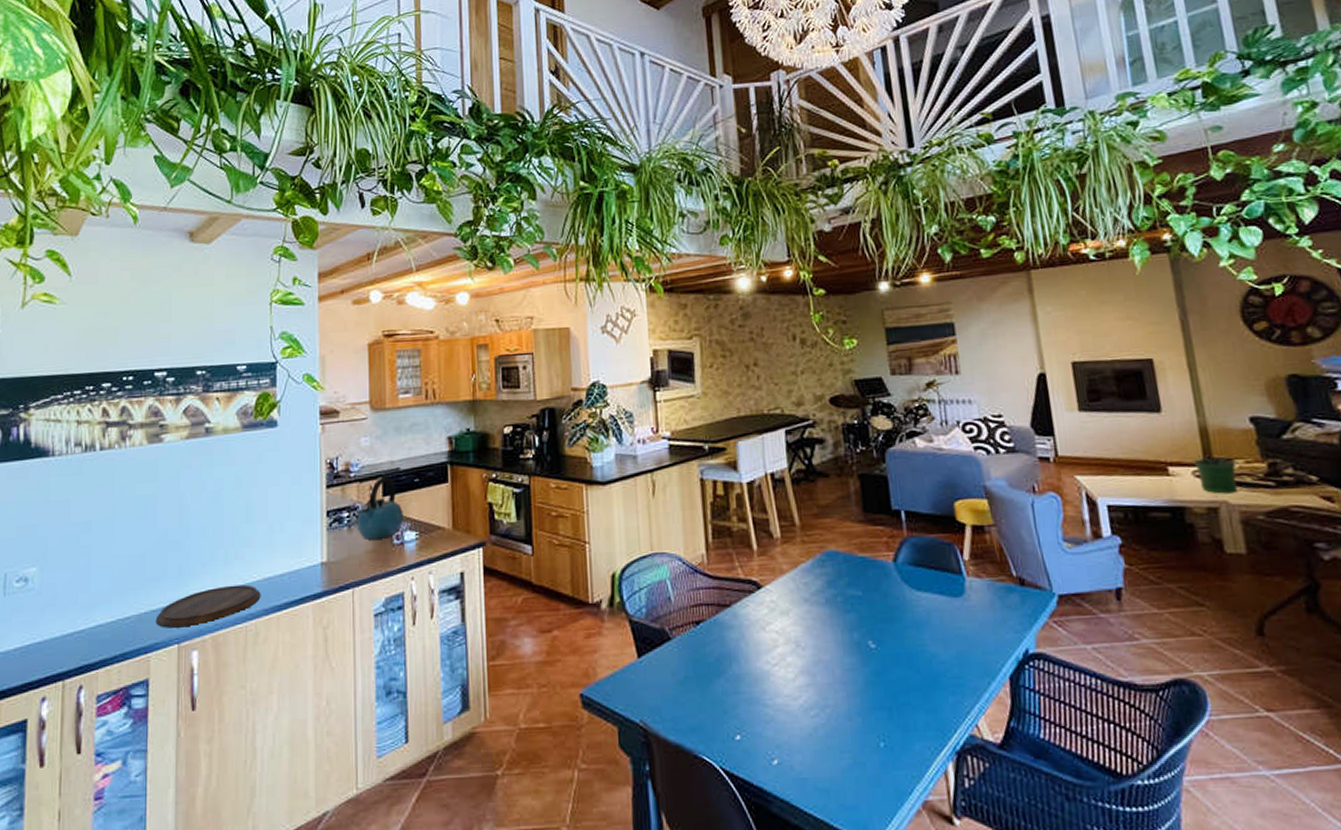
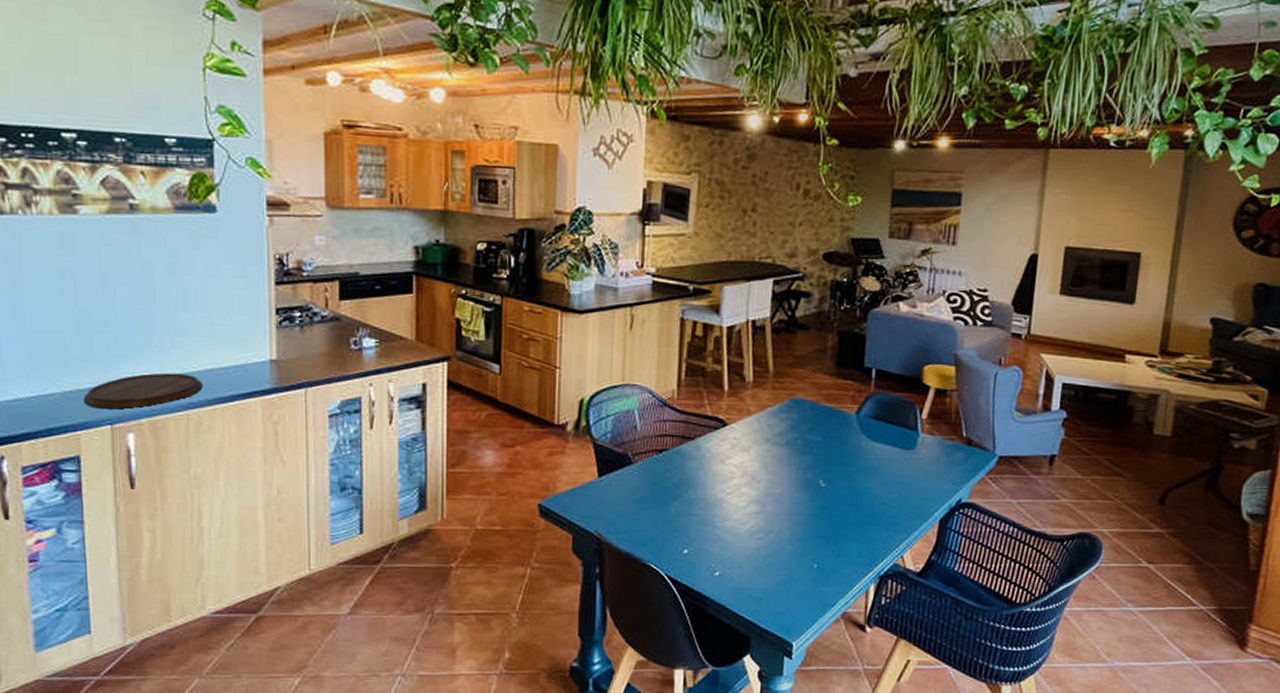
kettle: present [357,477,404,540] -> none [310,280,362,343]
planter: present [1191,455,1241,494] -> none [1148,347,1192,384]

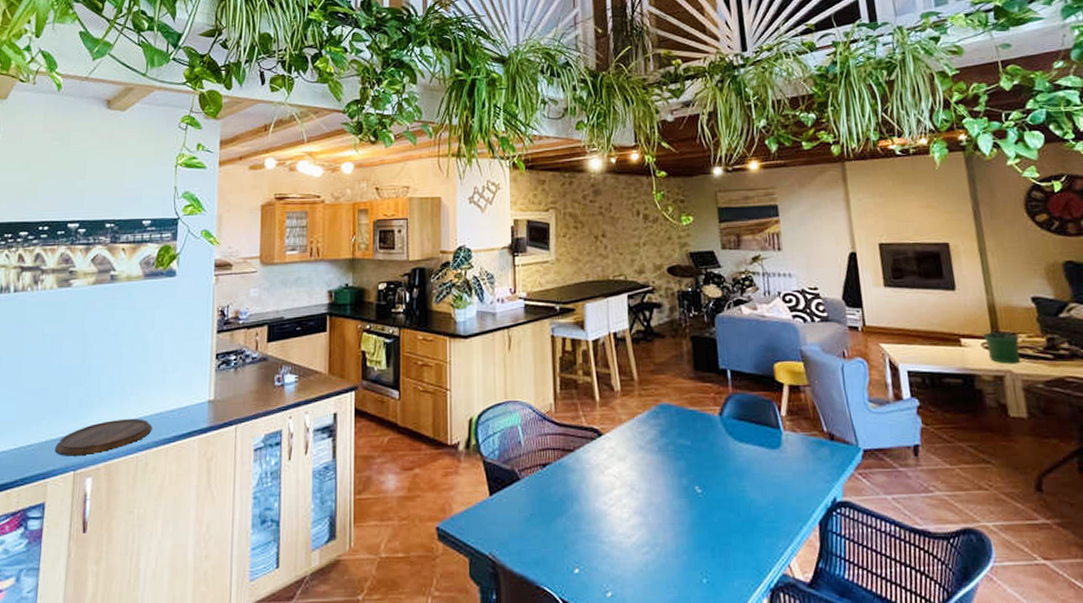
planter: none [1148,347,1192,384] -> present [981,329,1024,364]

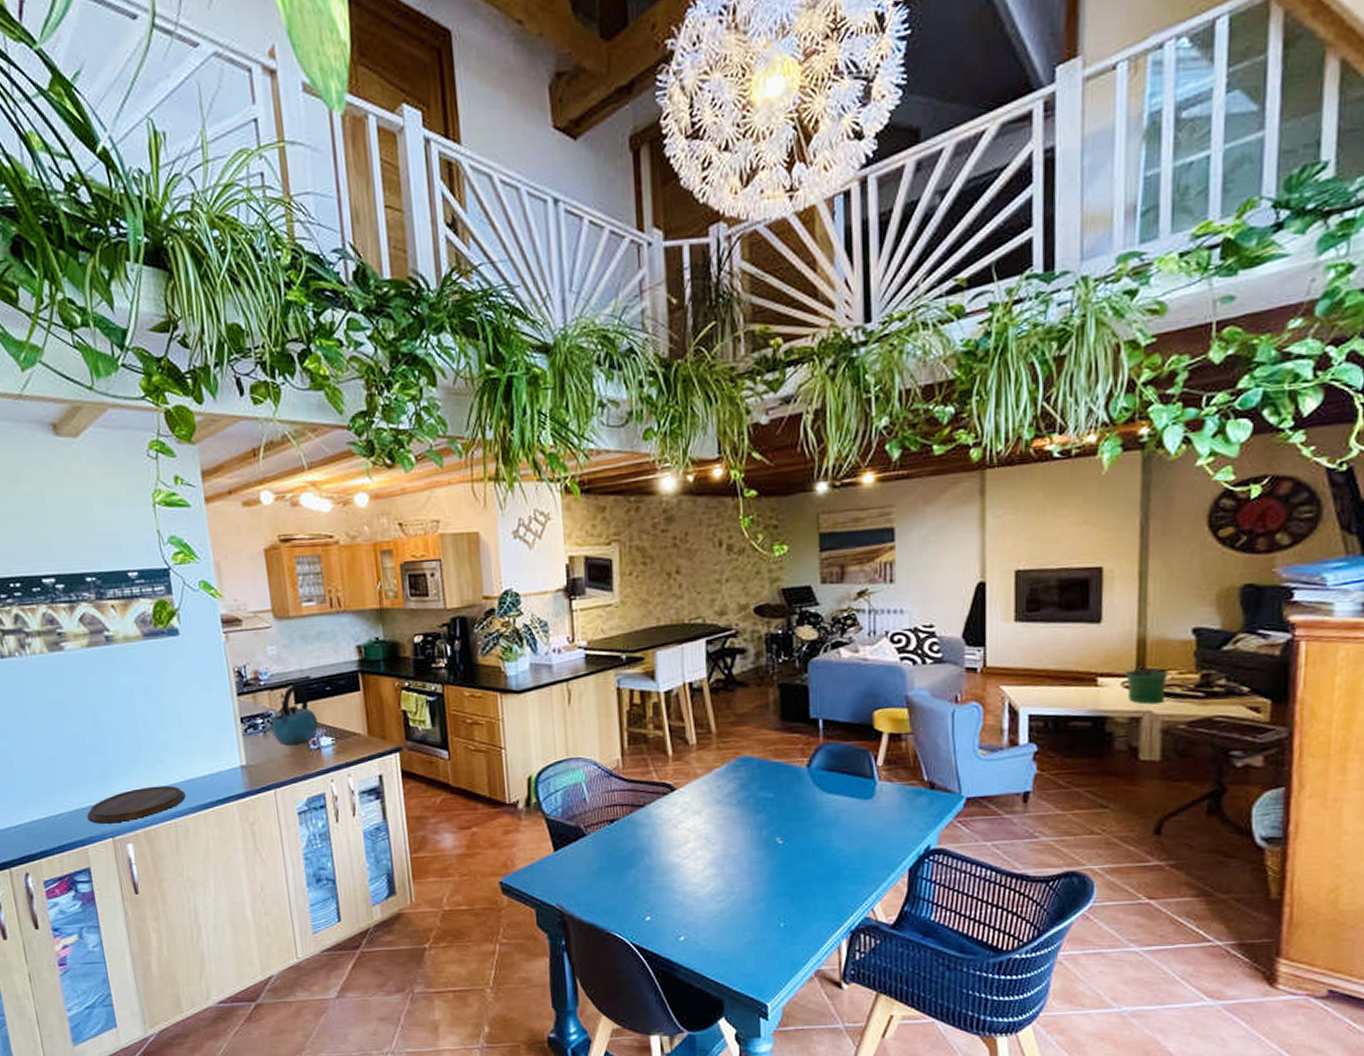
kettle: none [242,325,285,381] -> present [271,685,319,745]

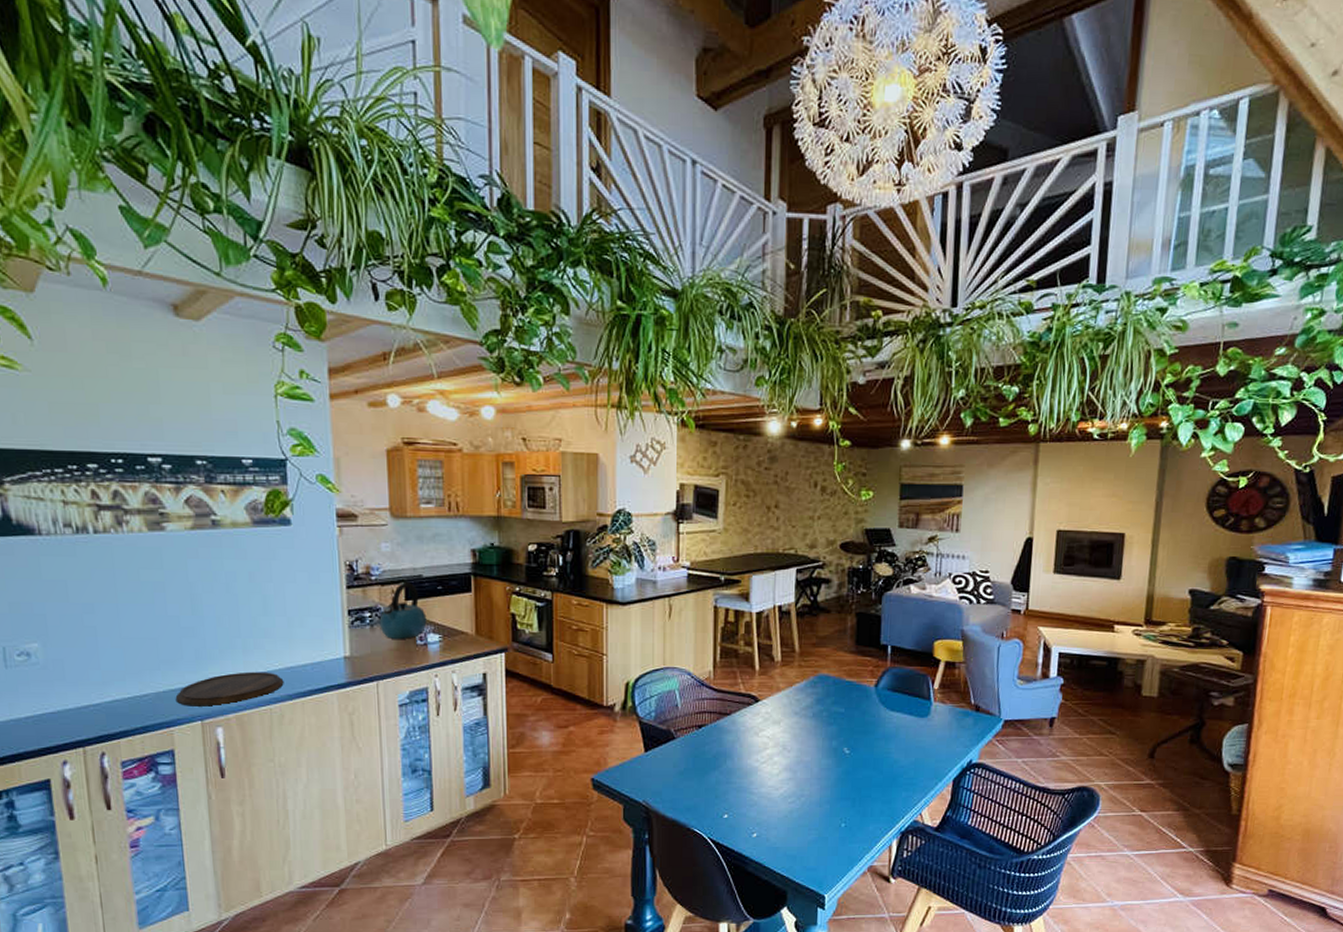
planter: present [1123,666,1175,705] -> none [1134,618,1173,650]

